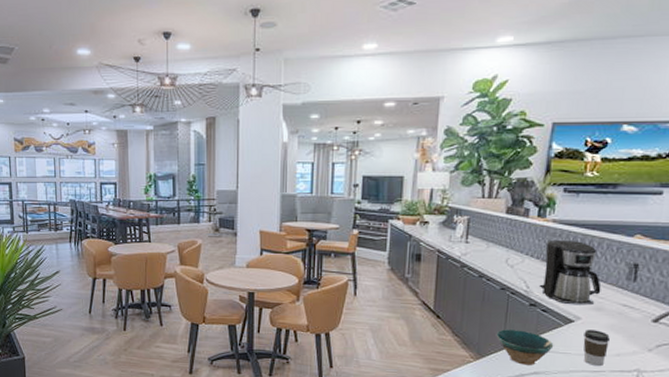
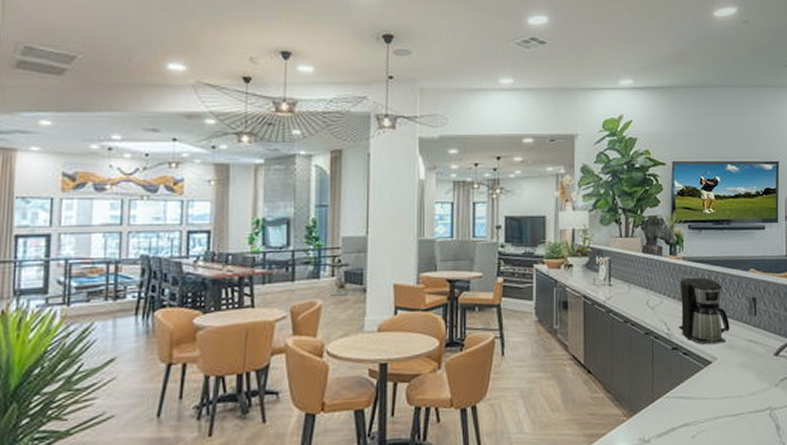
bowl: present [496,329,554,365] -> none [645,377,698,417]
coffee cup: present [583,330,610,367] -> none [721,369,743,410]

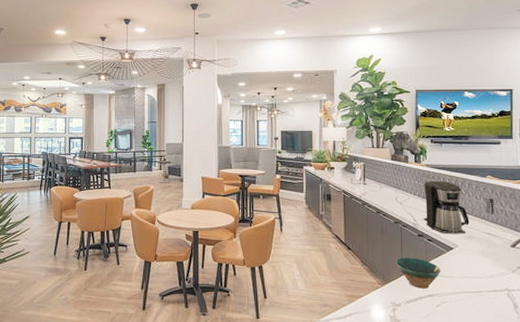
bowl: none [645,377,698,417] -> present [395,257,441,289]

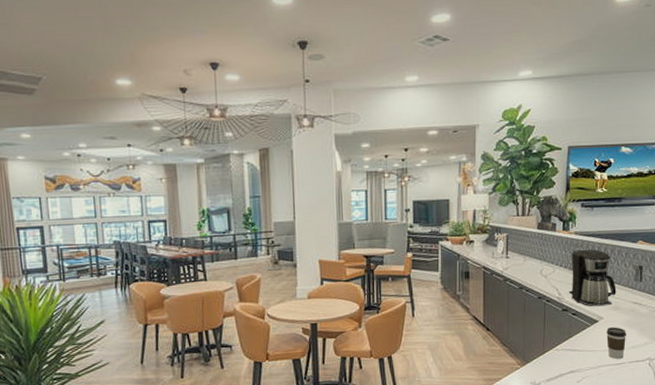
bowl: present [395,257,441,289] -> none [537,334,584,366]
coffee cup: none [462,255,483,288] -> present [606,327,626,360]

